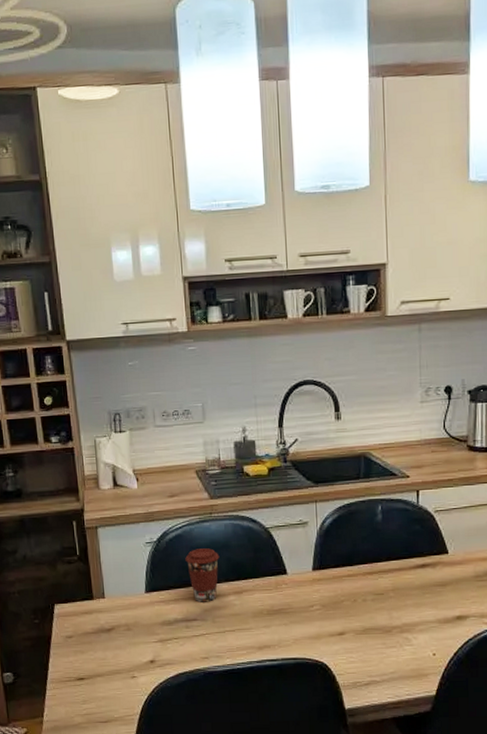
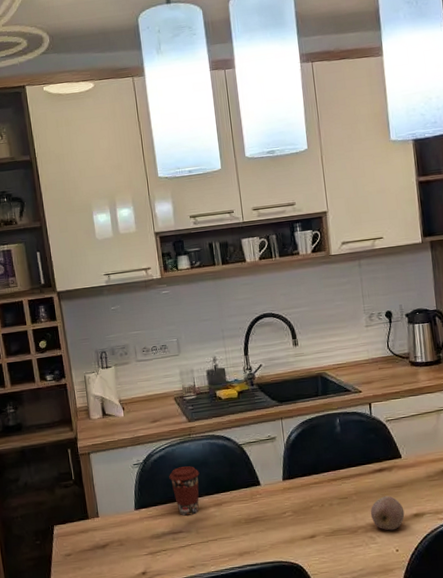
fruit: none [408,594,446,633] -> present [370,495,405,531]

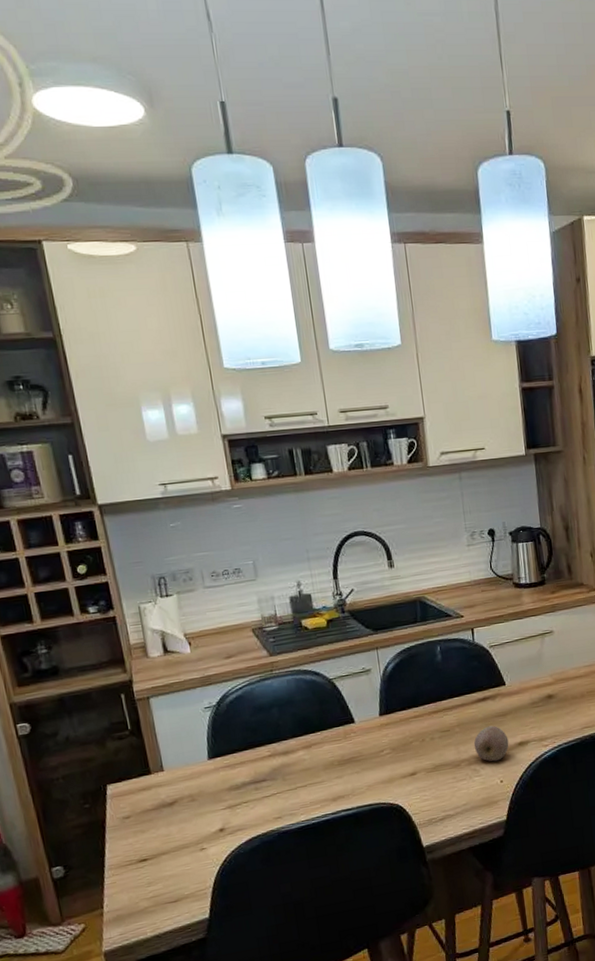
coffee cup: present [169,466,200,516] -> none [248,706,285,762]

